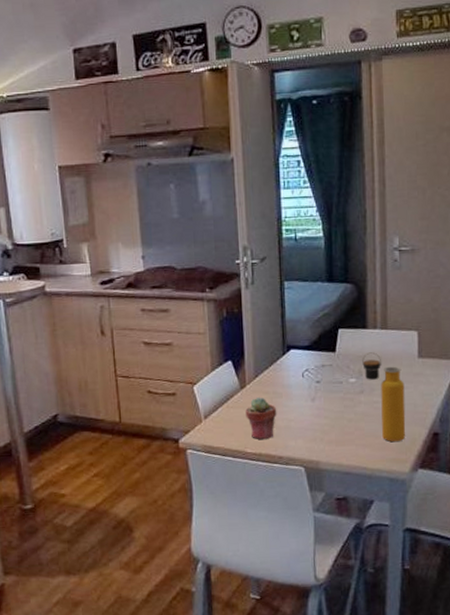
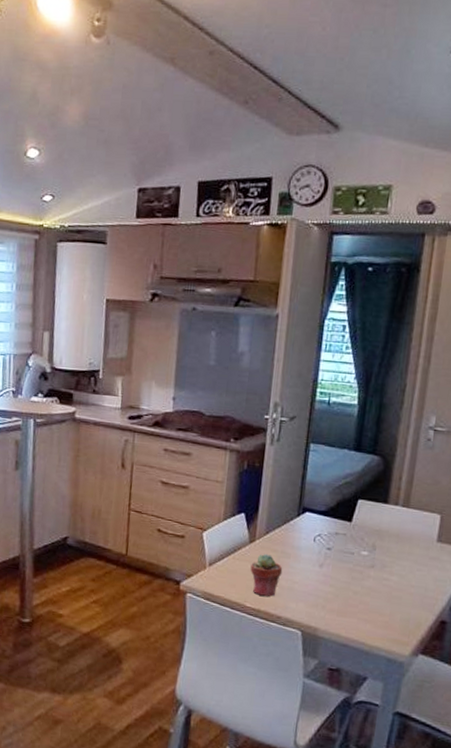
water bottle: present [362,352,406,442] -> none [377,528,418,623]

